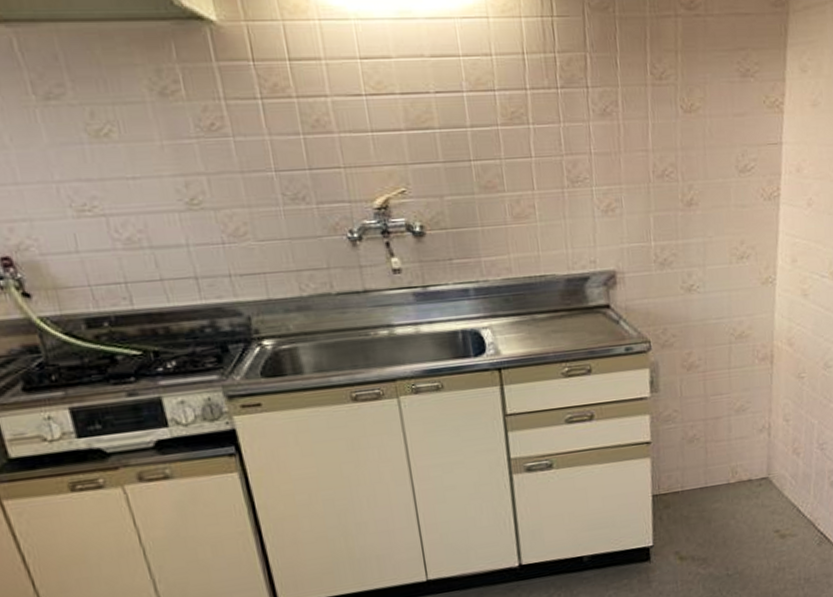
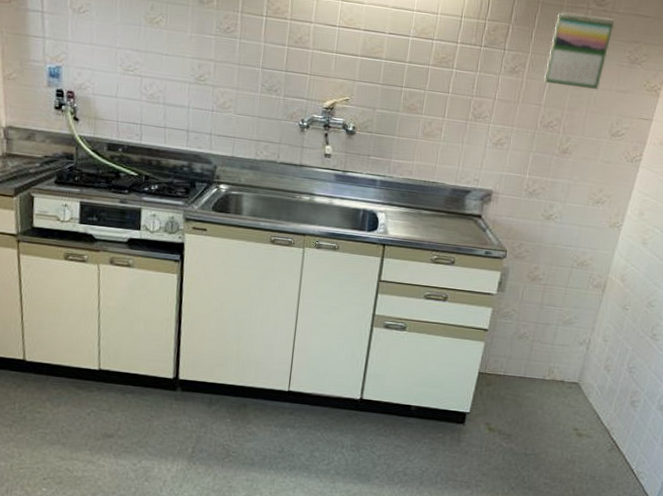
calendar: none [641,23,713,120] -> present [544,12,614,89]

